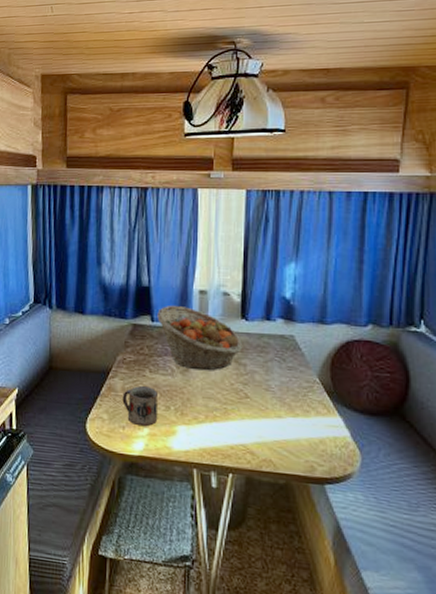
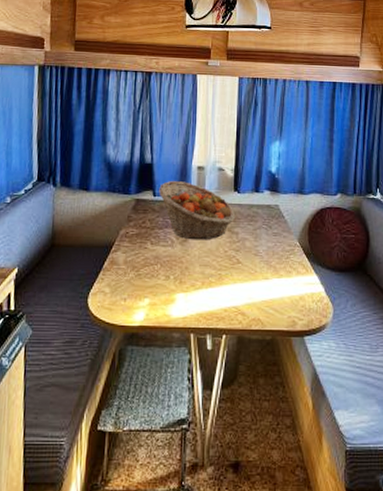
mug: present [122,386,158,427] -> none [124,258,159,297]

